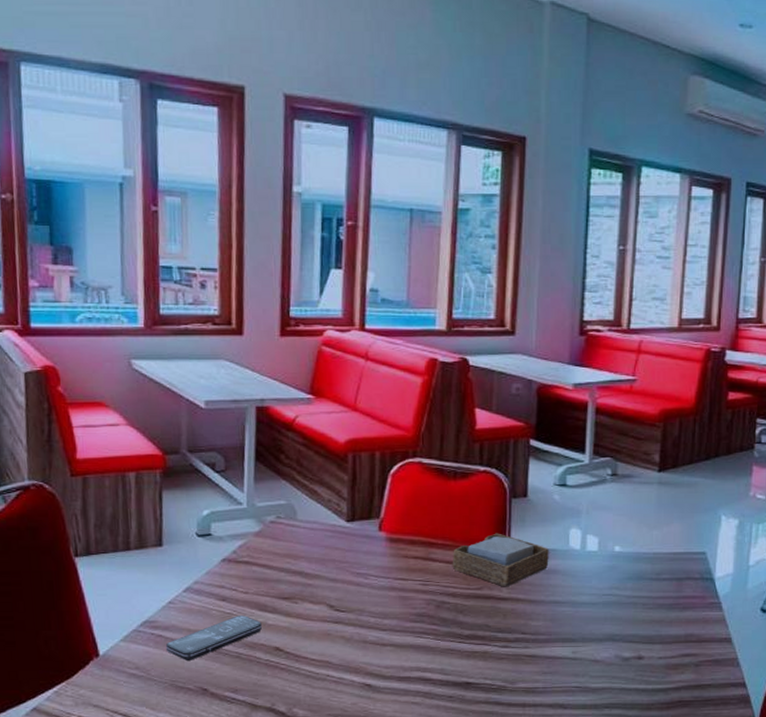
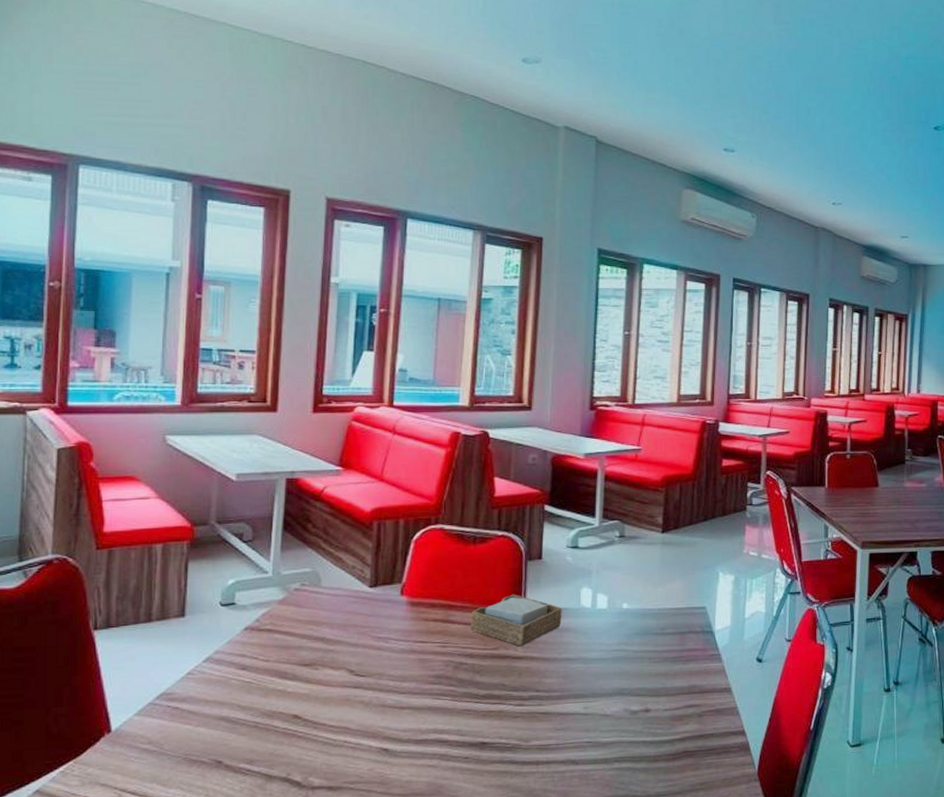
mobile phone: present [165,615,262,662] -> none [181,684,281,734]

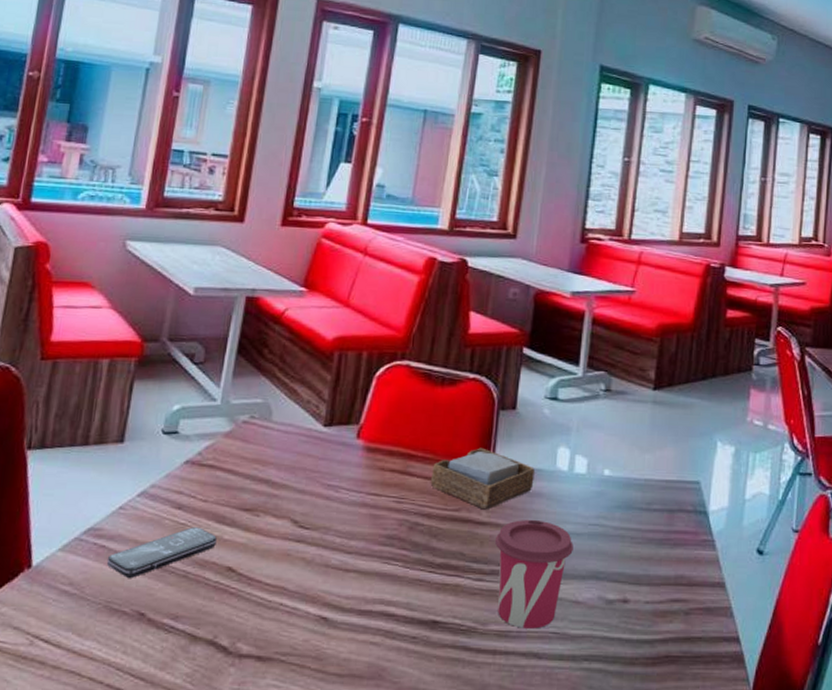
mobile phone: none [181,684,281,734] -> present [106,527,217,579]
cup: none [532,651,600,741] -> present [495,520,573,629]

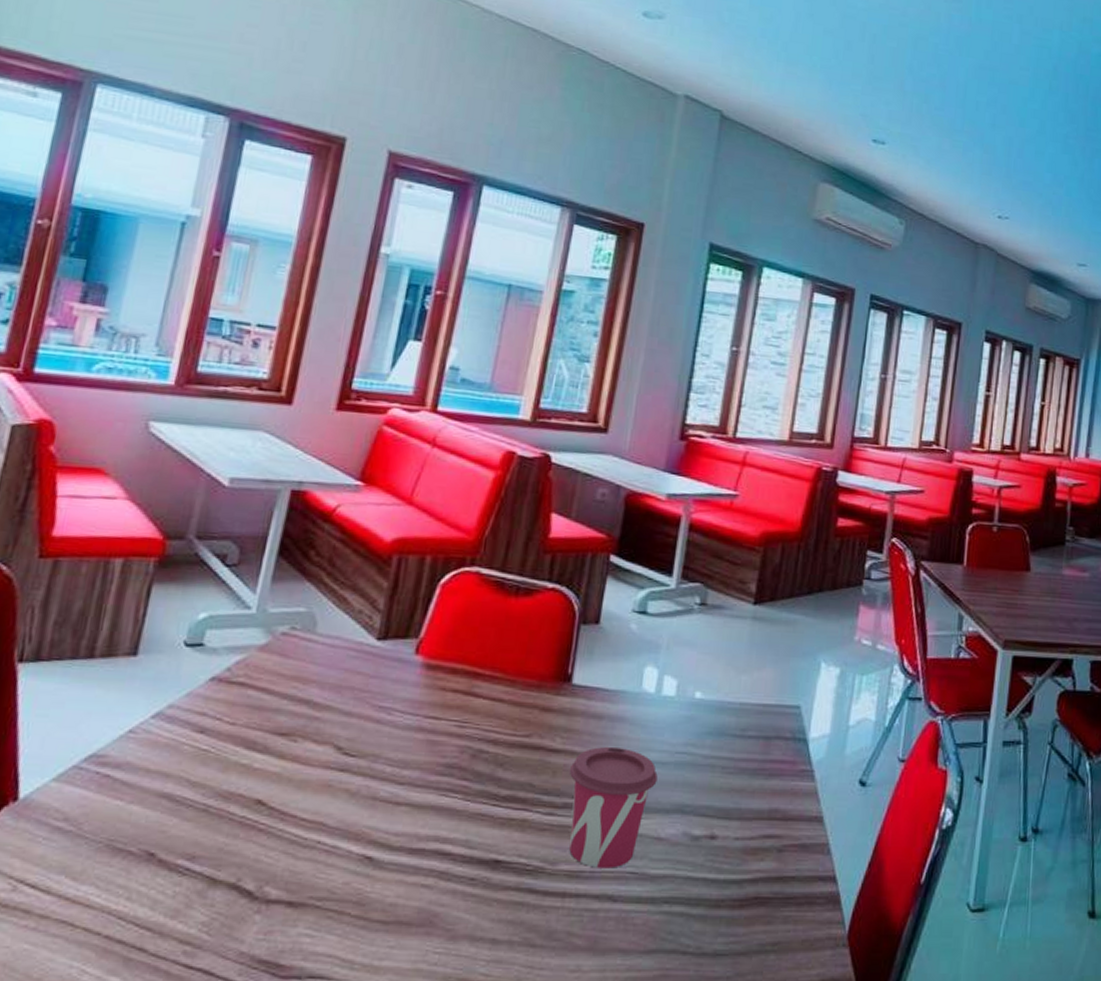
mobile phone: present [106,527,217,579] -> none [110,754,245,814]
napkin holder: present [430,447,535,510] -> none [498,666,618,736]

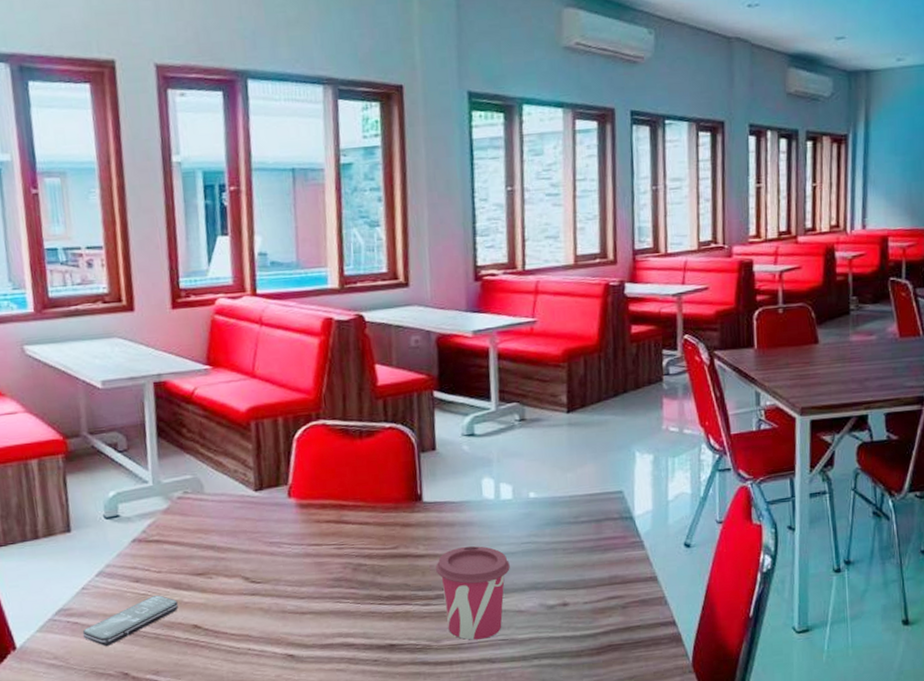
mobile phone: none [110,754,245,814] -> present [82,595,178,647]

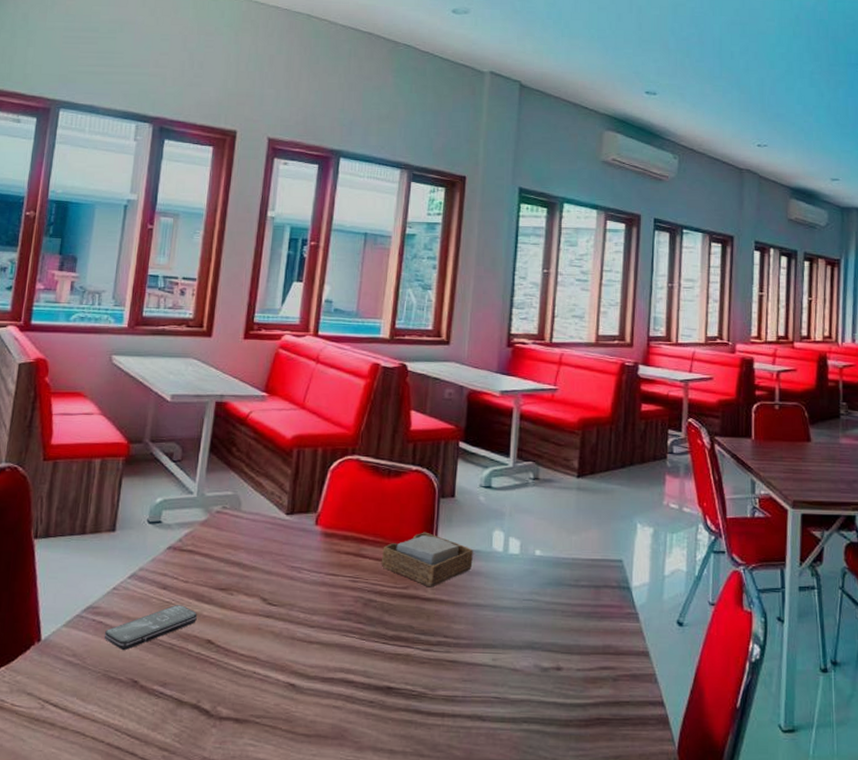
napkin holder: none [365,489,464,544] -> present [381,532,473,587]
cup: present [436,546,510,640] -> none [441,596,510,694]

